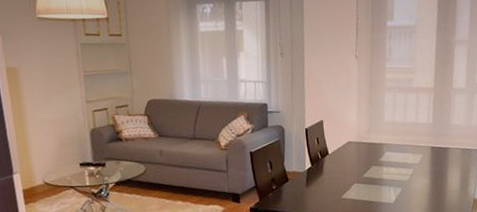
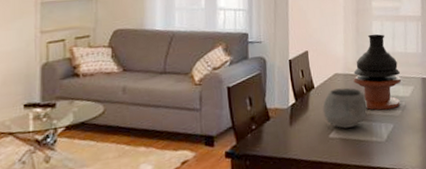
bowl: none [336,154,379,191] -> present [322,87,368,129]
vase: none [365,105,412,176] -> present [353,34,402,110]

